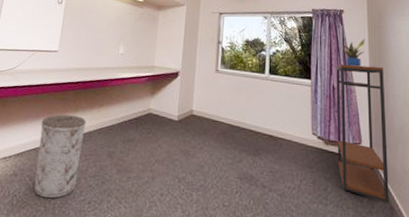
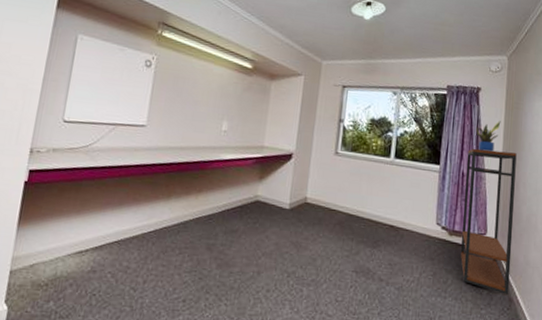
trash can: present [34,114,86,199] -> none [117,201,181,297]

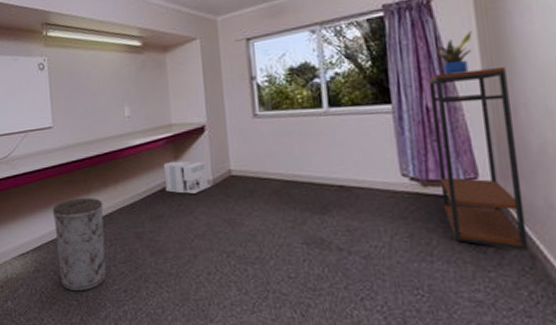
trash can: none [117,201,181,297] -> present [52,198,106,292]
architectural model: none [244,180,288,214] -> present [163,160,212,194]

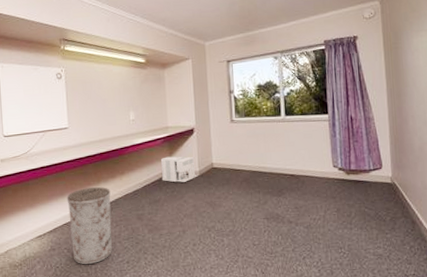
shelving unit: present [428,67,529,250] -> none [353,90,411,218]
potted plant: present [436,31,472,74] -> none [358,63,382,94]

